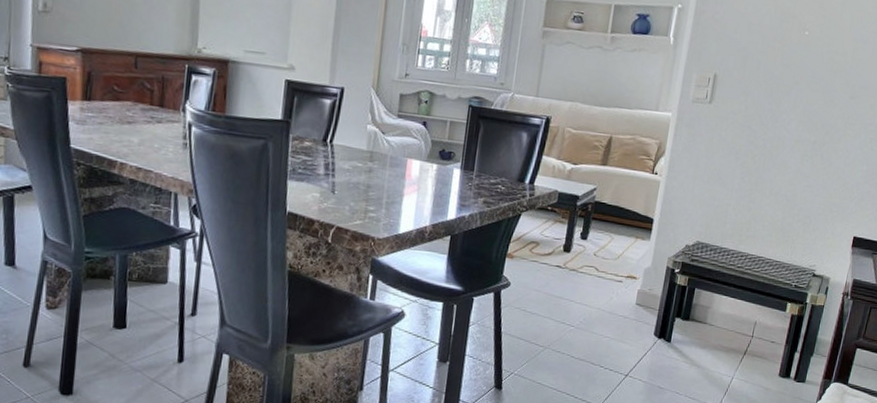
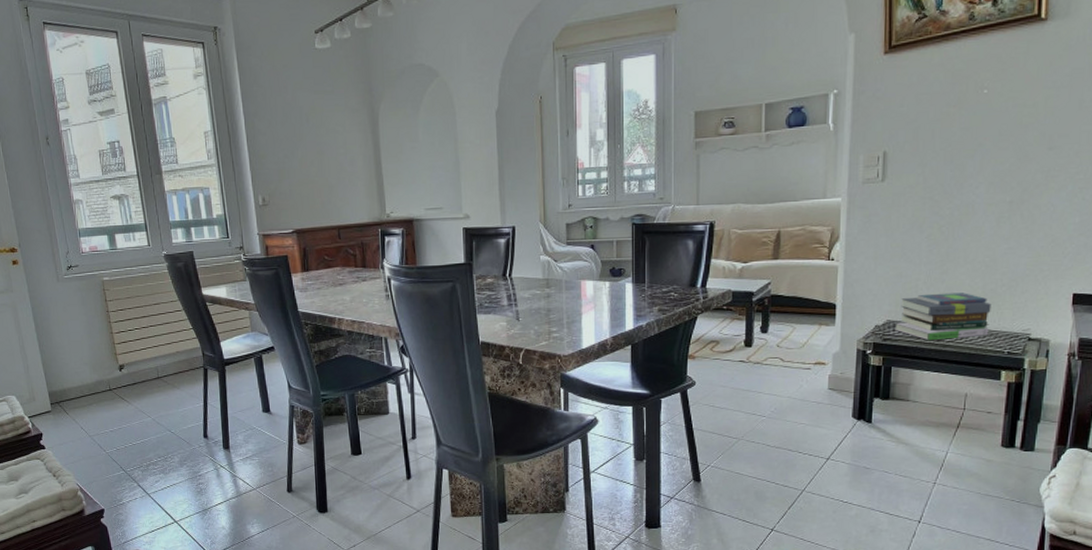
books: none [702,220,787,268] -> present [894,293,991,341]

